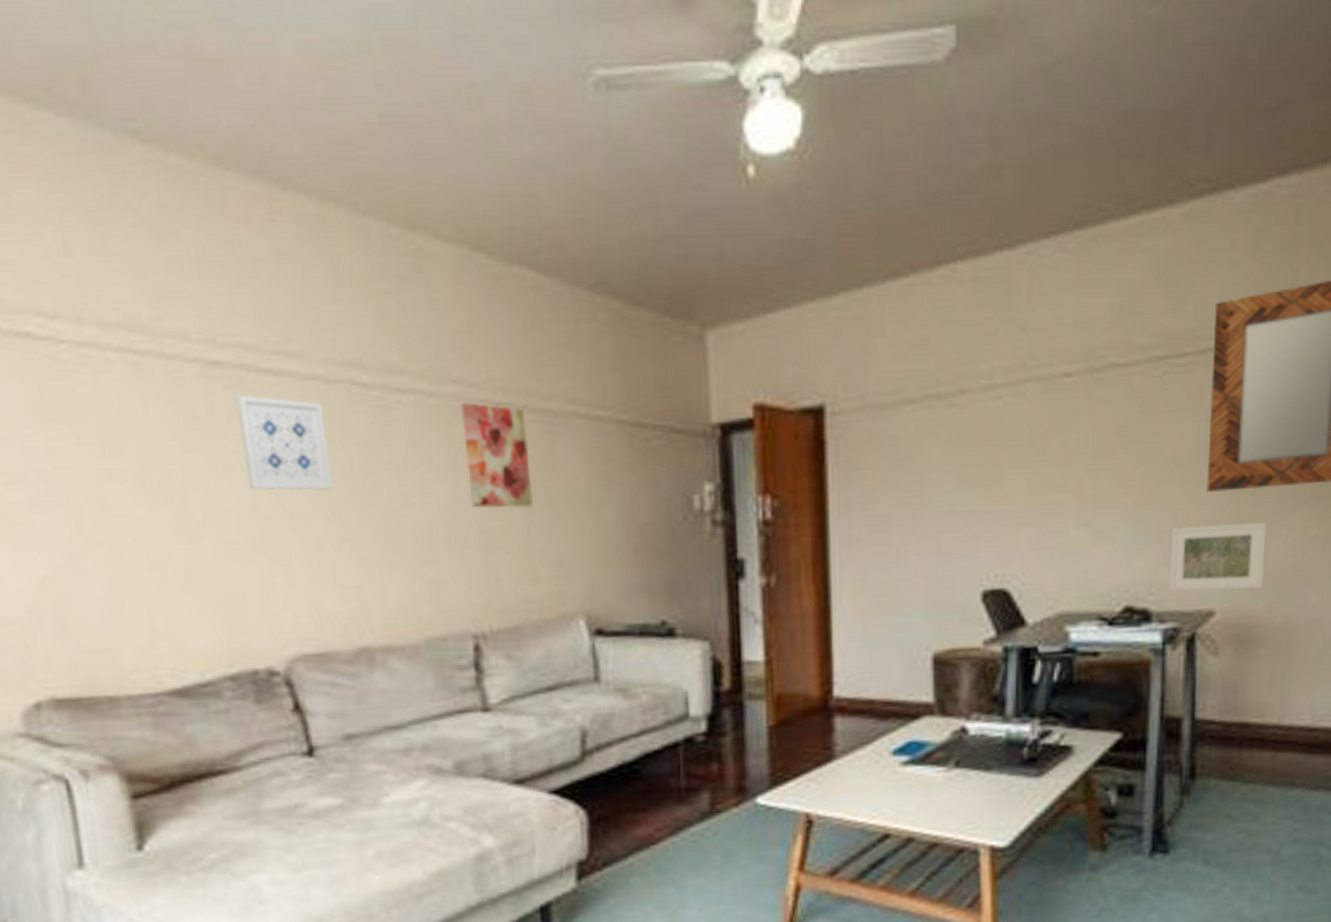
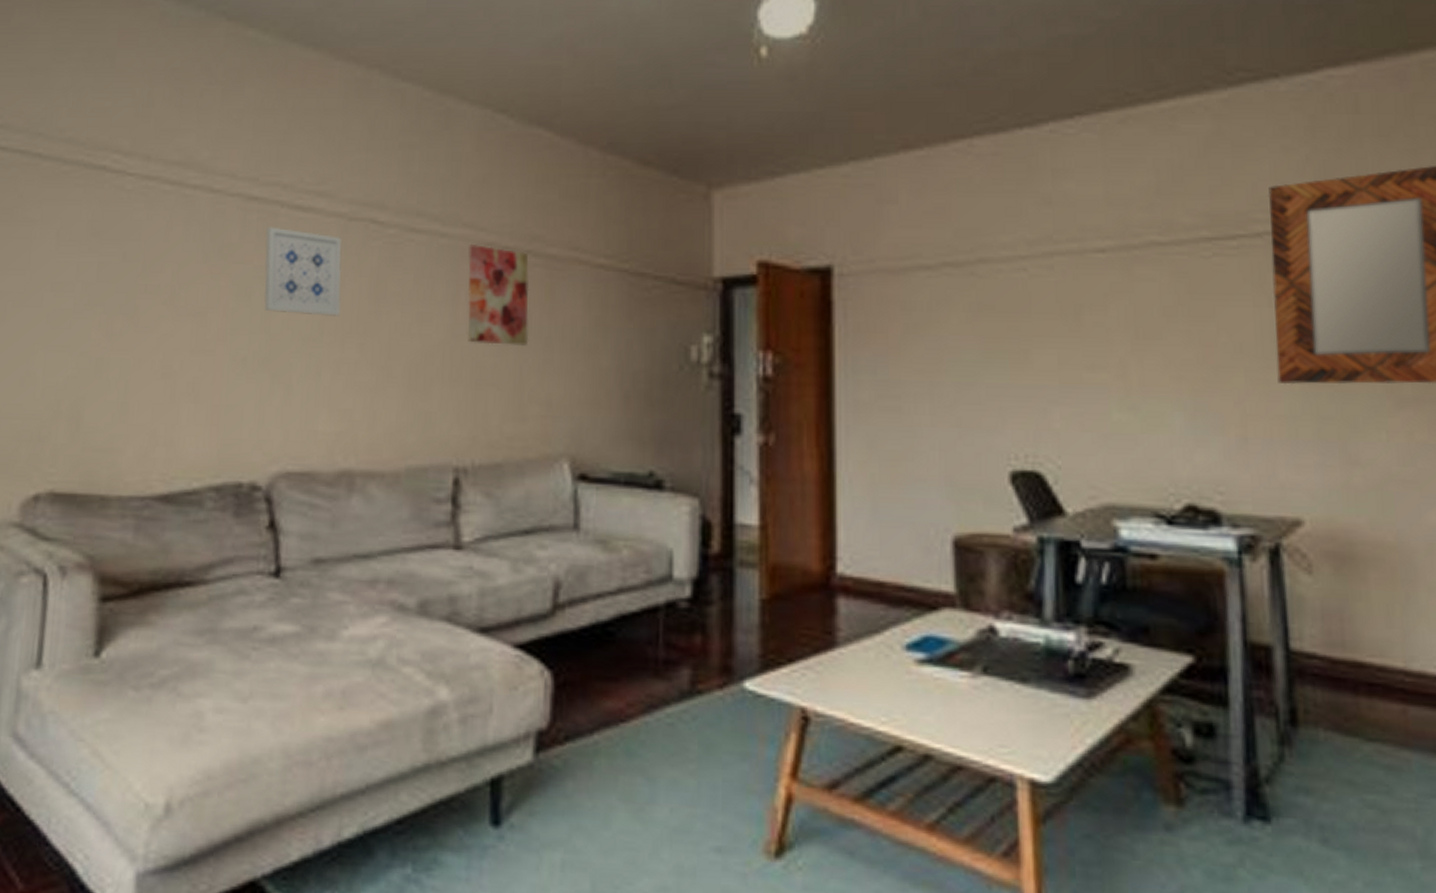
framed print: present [1169,521,1268,591] -> none [1237,419,1363,499]

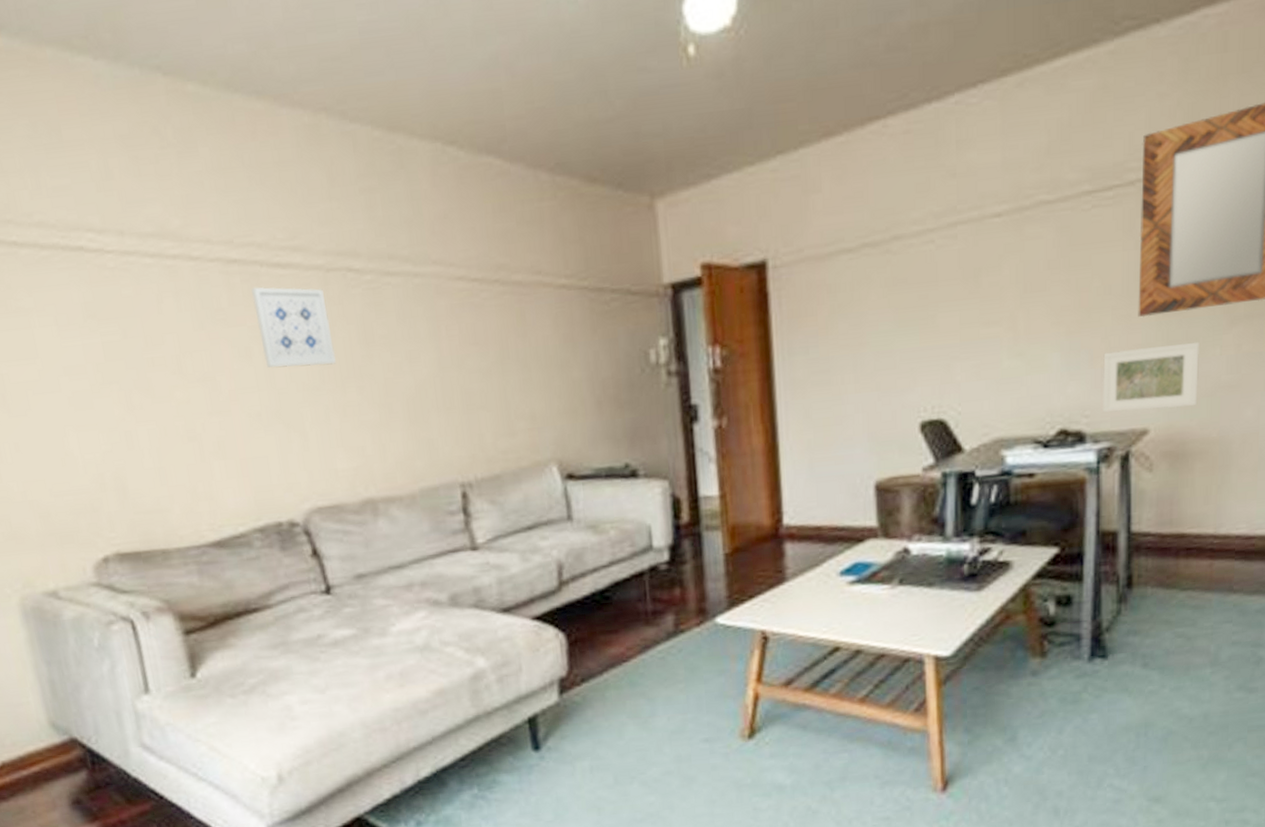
wall art: present [467,243,529,346] -> none [441,279,508,373]
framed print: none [1237,419,1363,499] -> present [1102,341,1201,413]

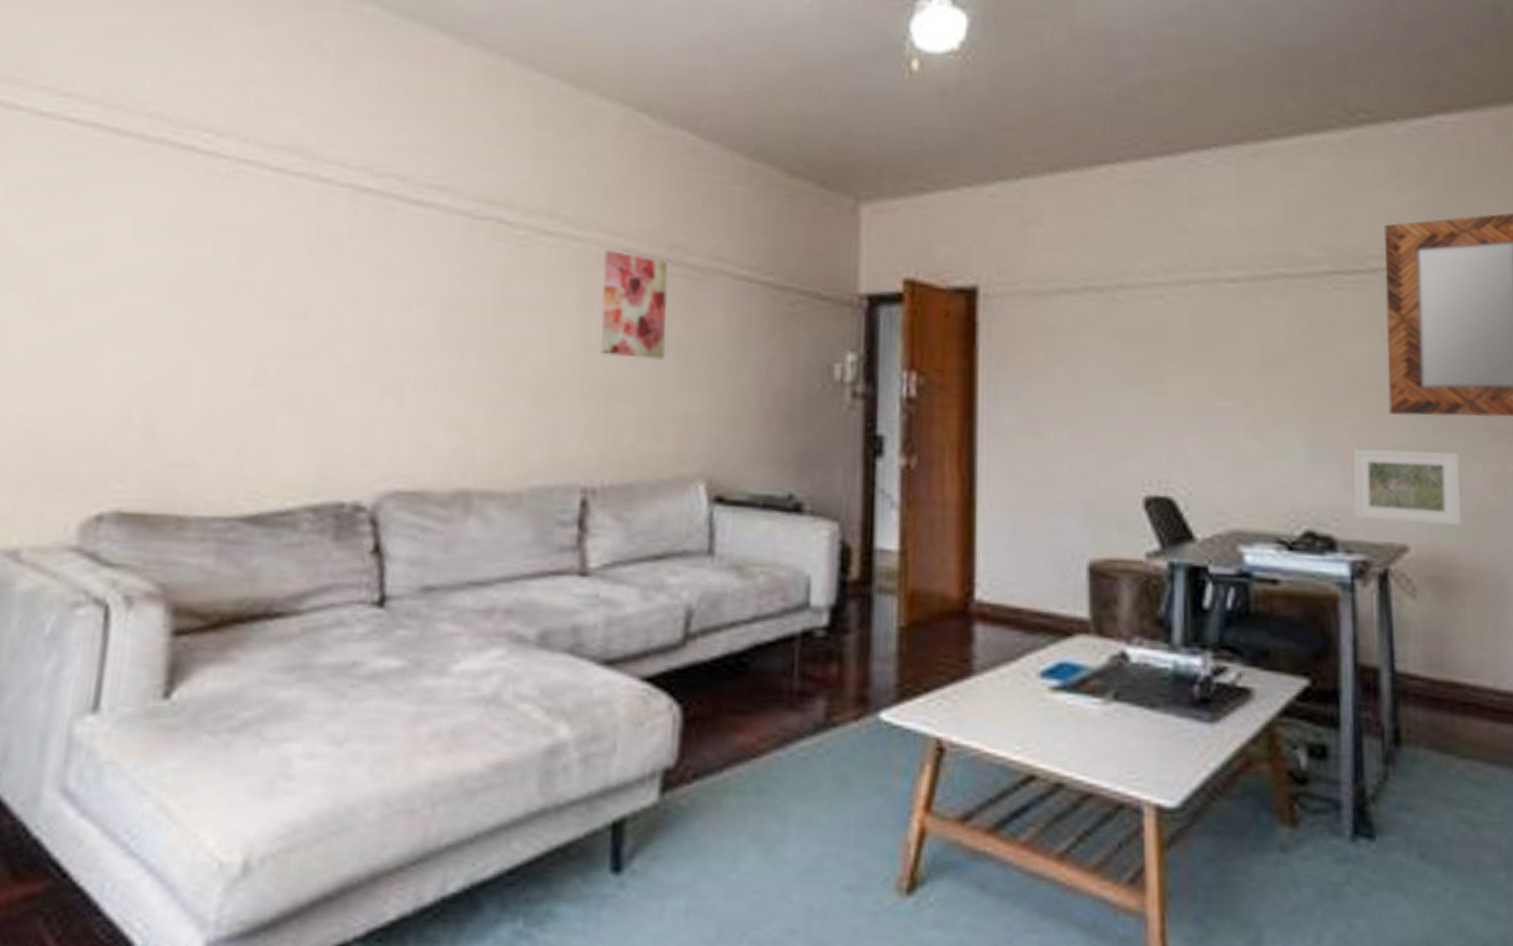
wall art: present [251,286,336,368] -> none [375,222,465,322]
wall art: none [441,279,508,373] -> present [600,249,668,360]

